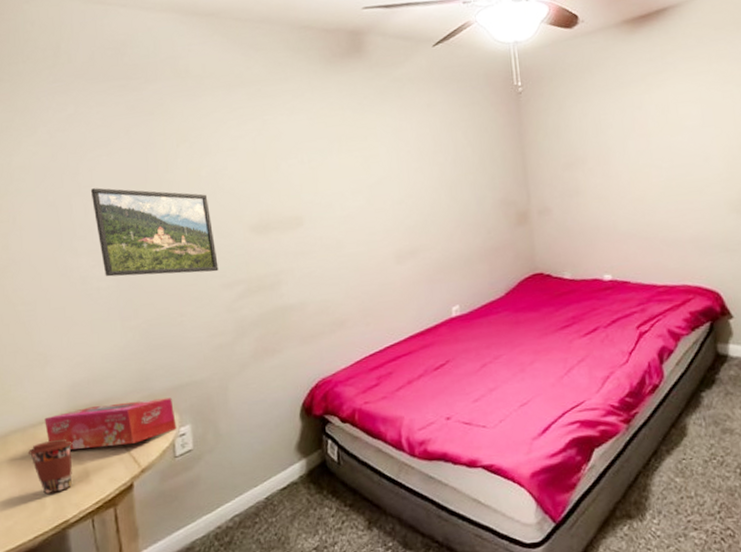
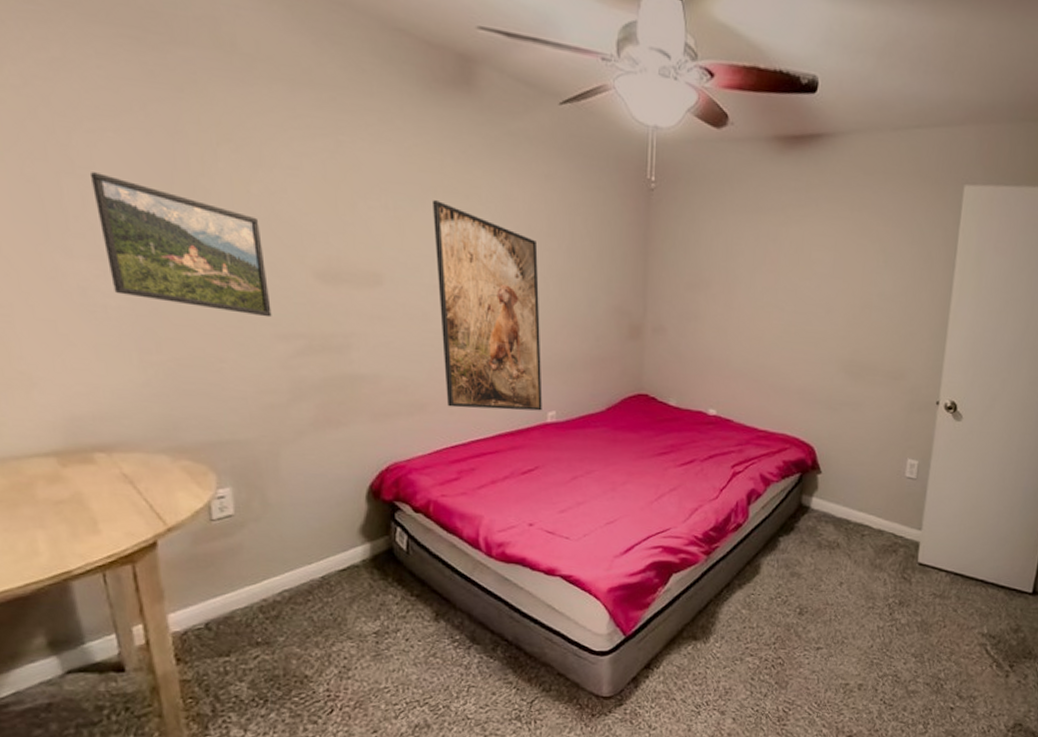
coffee cup: present [28,438,73,494] -> none [10,478,75,539]
tissue box: present [44,397,177,450] -> none [32,448,214,498]
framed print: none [337,147,447,319] -> present [431,200,543,411]

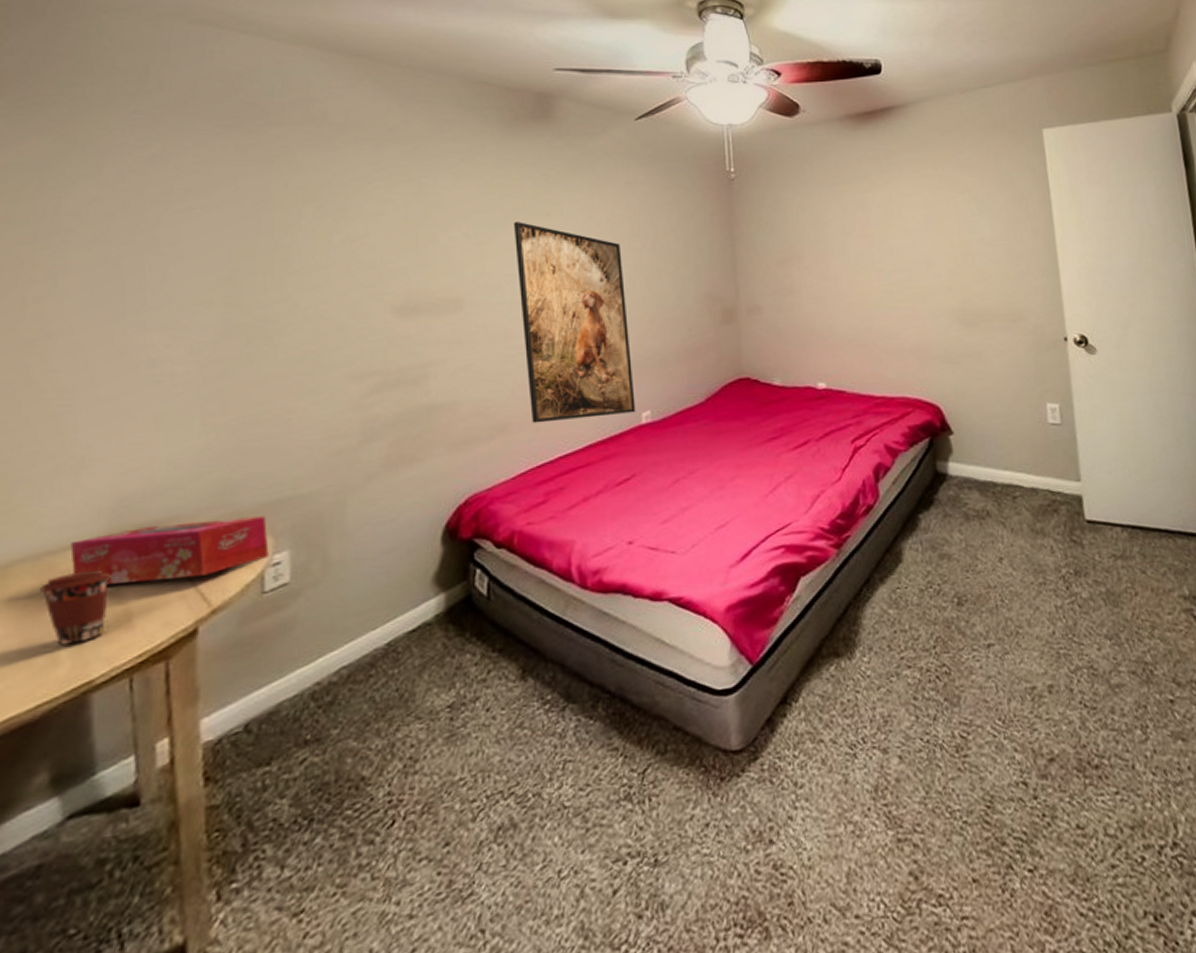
coffee cup: none [10,478,75,539] -> present [39,569,111,645]
tissue box: none [32,448,214,498] -> present [70,515,269,584]
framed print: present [89,172,272,318] -> none [173,247,346,360]

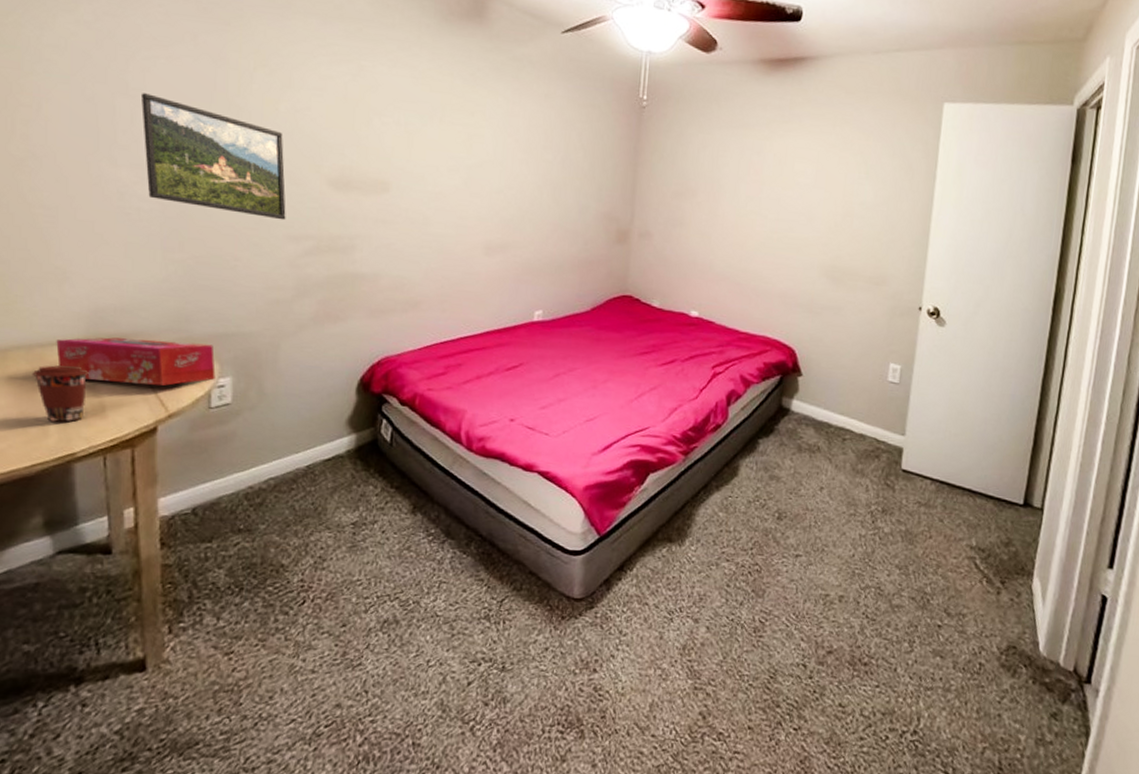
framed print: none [173,247,346,360] -> present [140,93,286,220]
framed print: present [513,222,636,424] -> none [439,117,534,310]

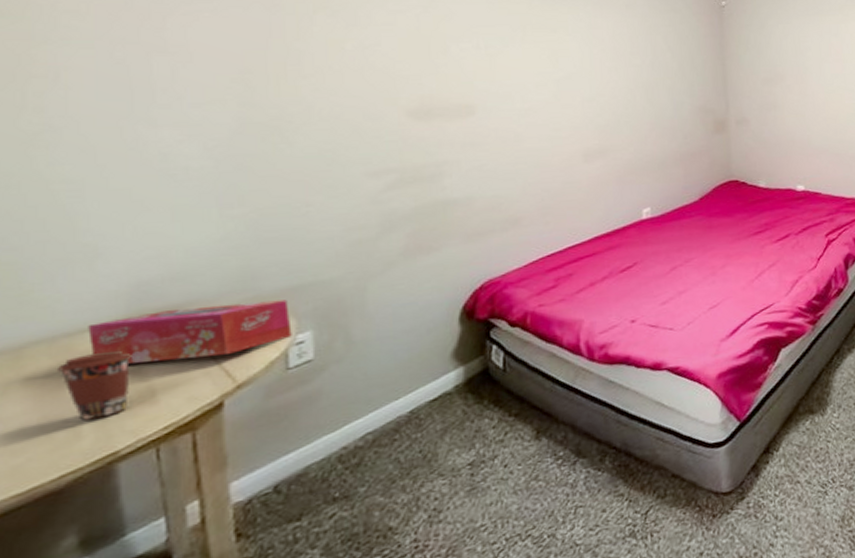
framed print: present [140,93,286,220] -> none [182,48,362,158]

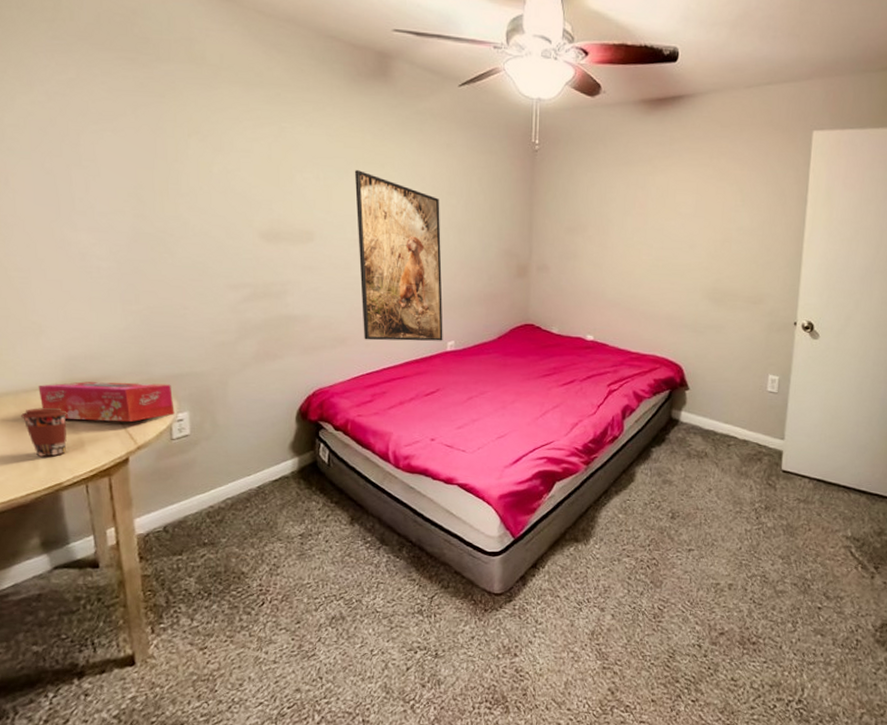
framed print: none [521,37,637,218] -> present [354,170,443,341]

